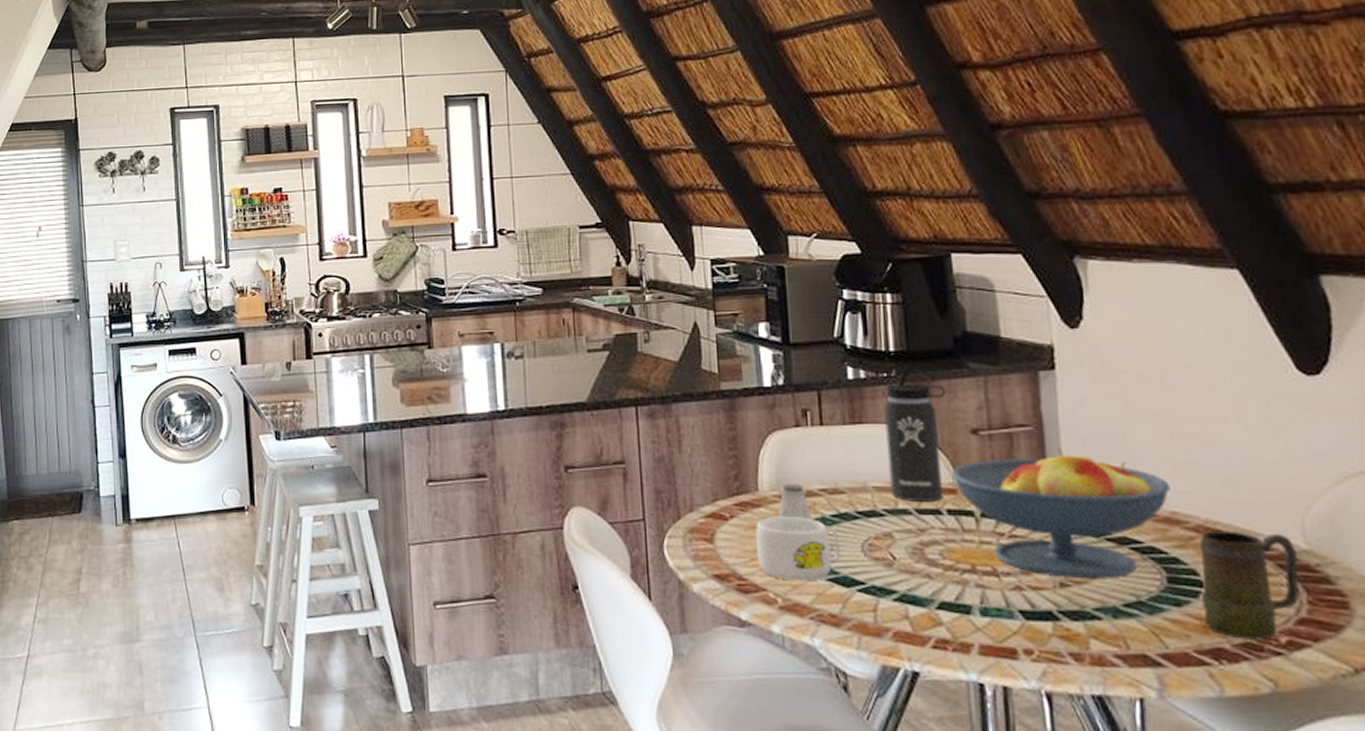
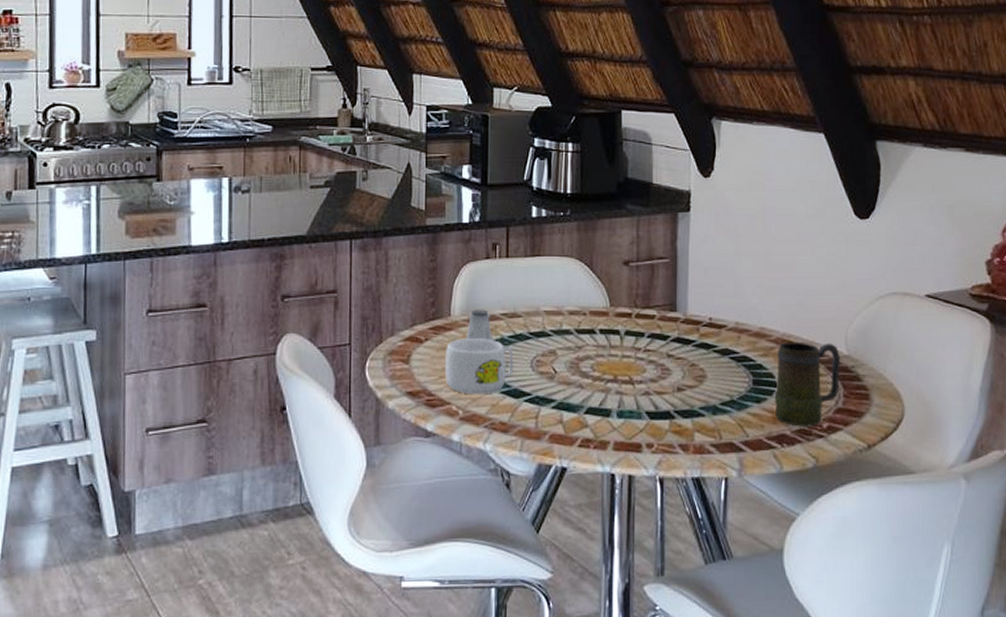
thermos bottle: present [884,365,946,502] -> none [558,206,608,323]
fruit bowl: present [951,447,1170,579] -> none [606,276,761,383]

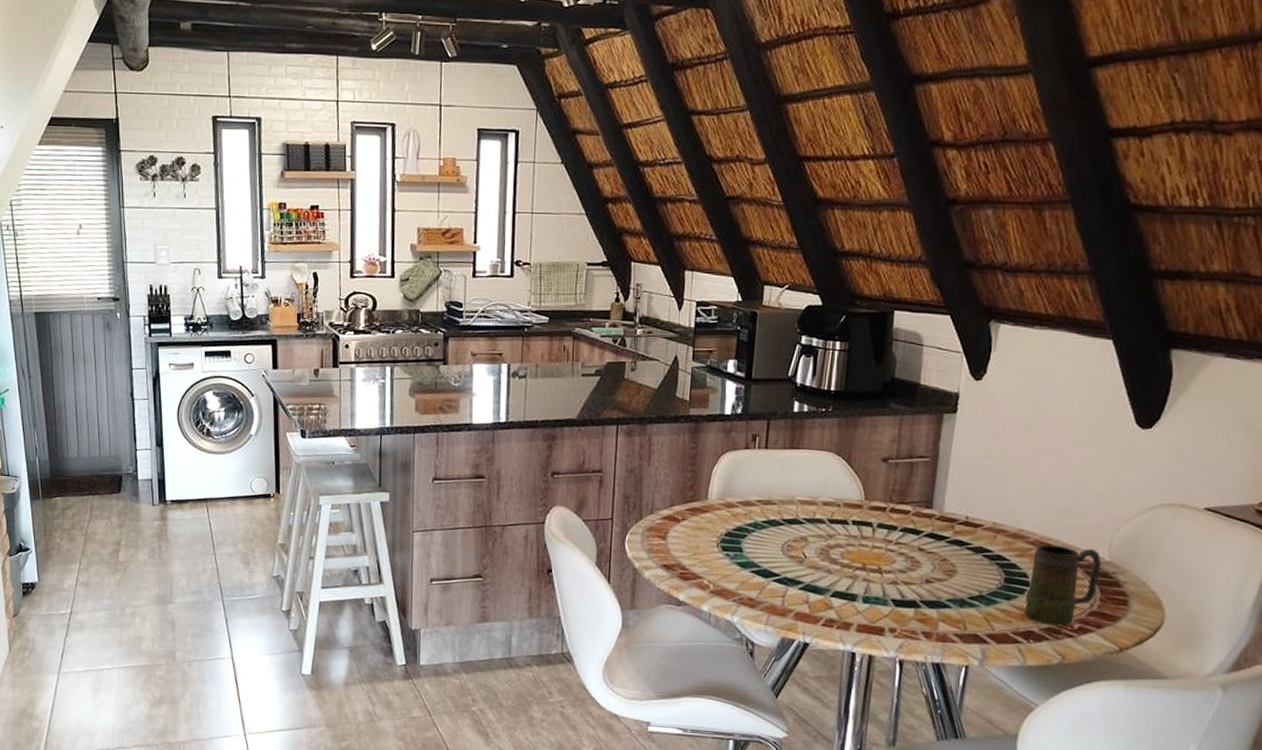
mug: present [445,339,514,395] -> none [699,520,766,572]
saltshaker: present [465,309,493,341] -> none [720,495,747,525]

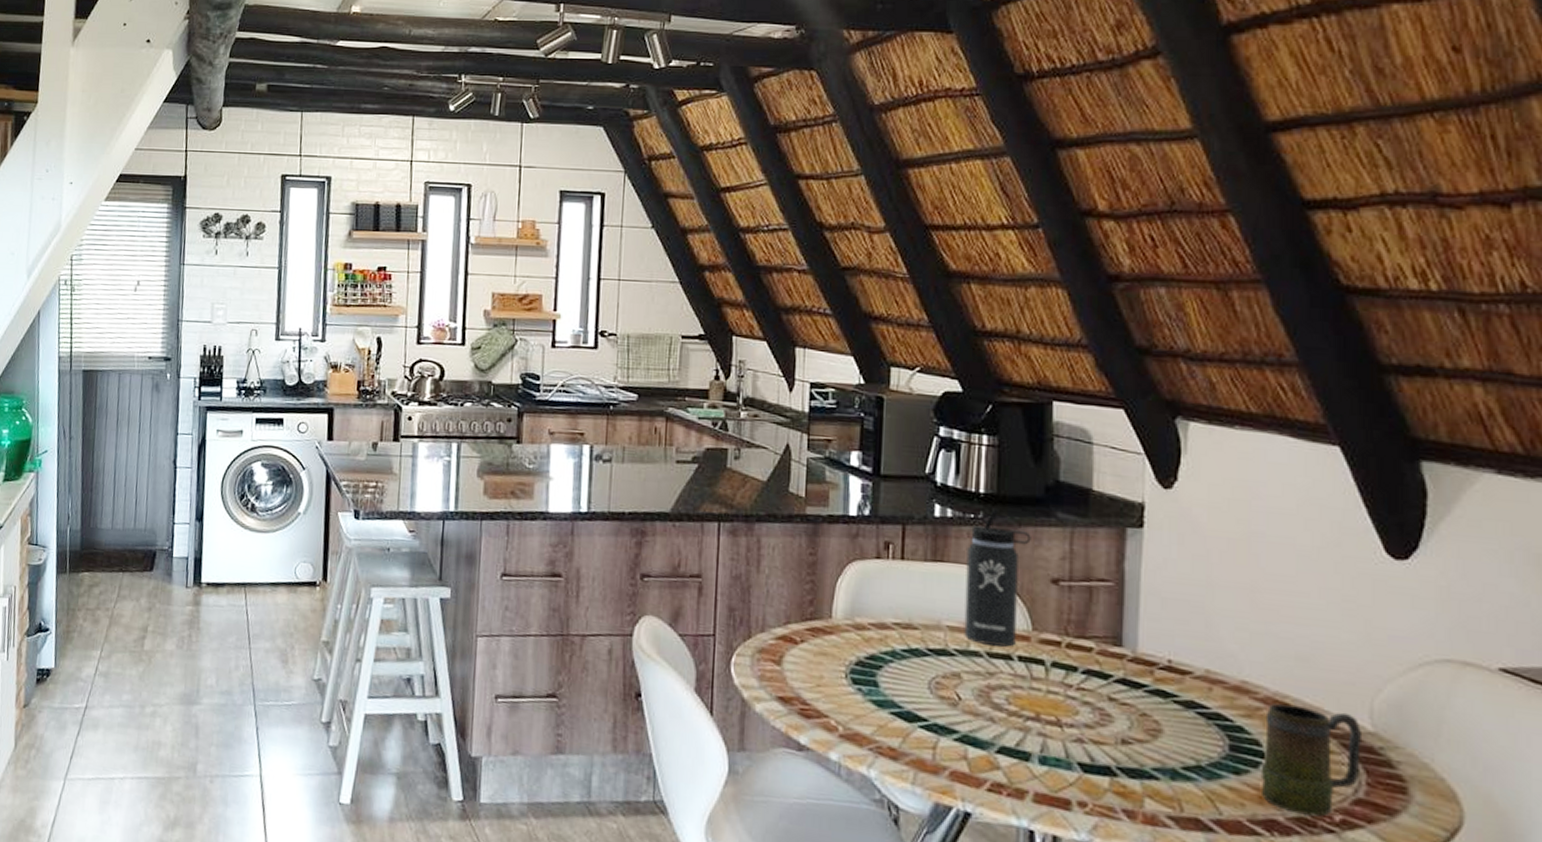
thermos bottle: none [811,403,869,514] -> present [964,508,1031,647]

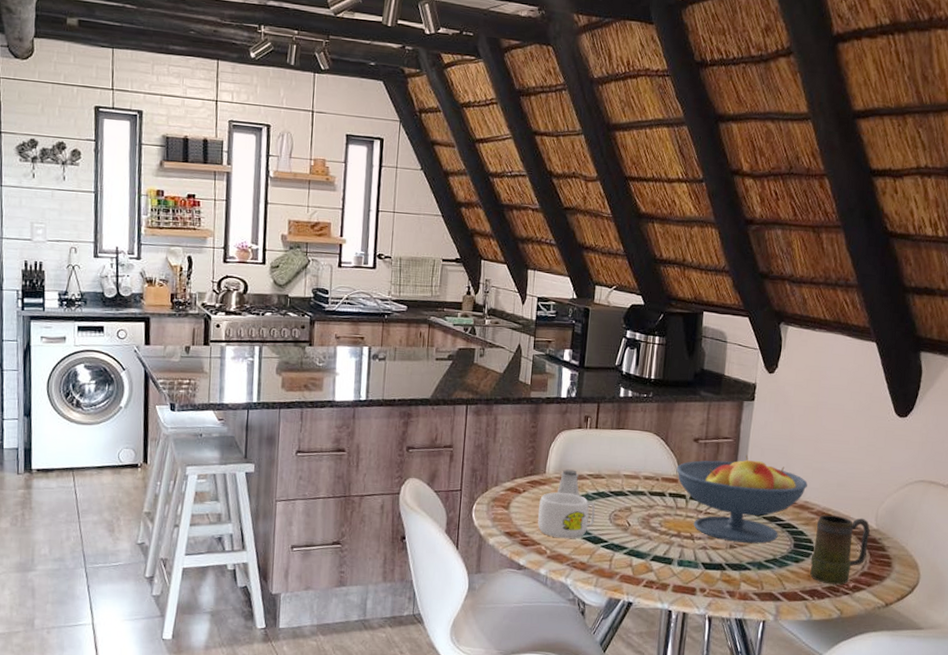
mug: none [823,645,908,713] -> present [538,492,596,539]
saltshaker: none [849,614,882,653] -> present [556,469,580,496]
thermos bottle: present [964,508,1031,647] -> none [635,390,683,487]
fruit bowl: none [1027,606,1243,740] -> present [676,455,808,543]

